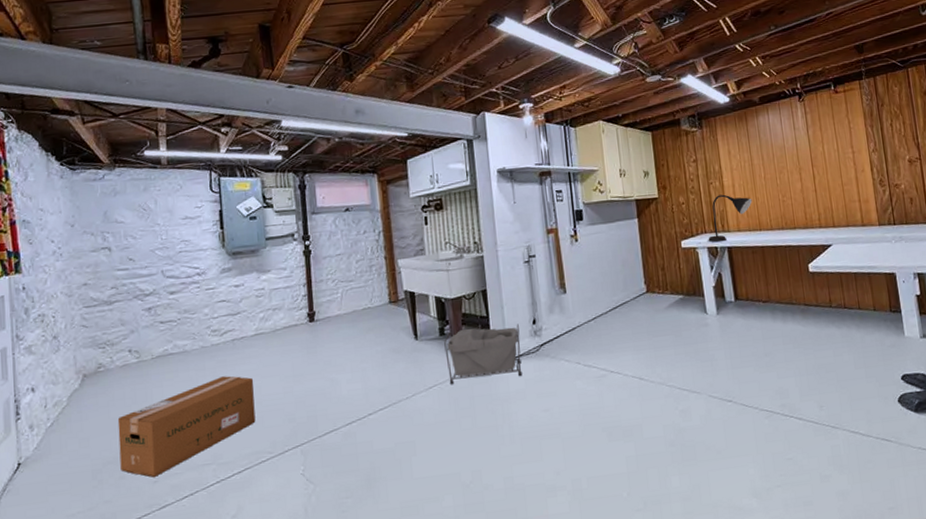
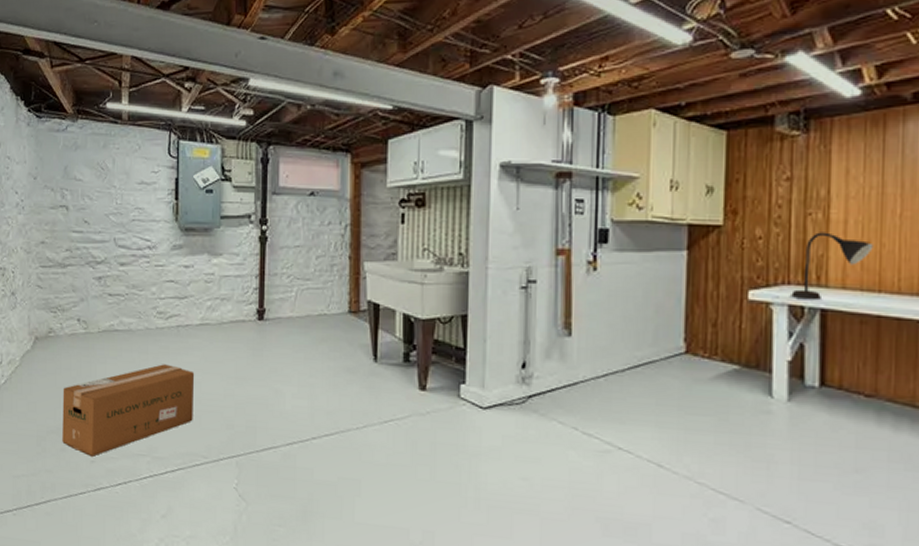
laundry basket: present [444,324,523,385] -> none [408,359,503,431]

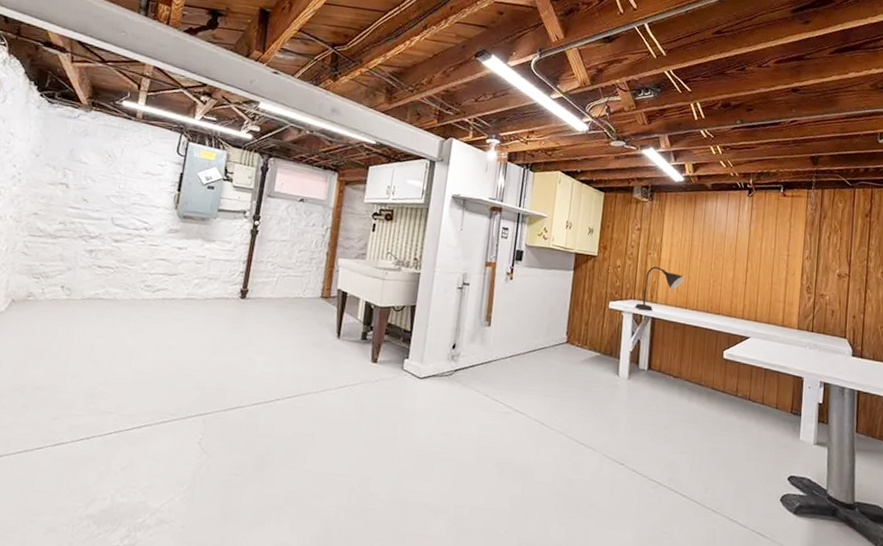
box: present [62,364,195,456] -> none [25,331,174,413]

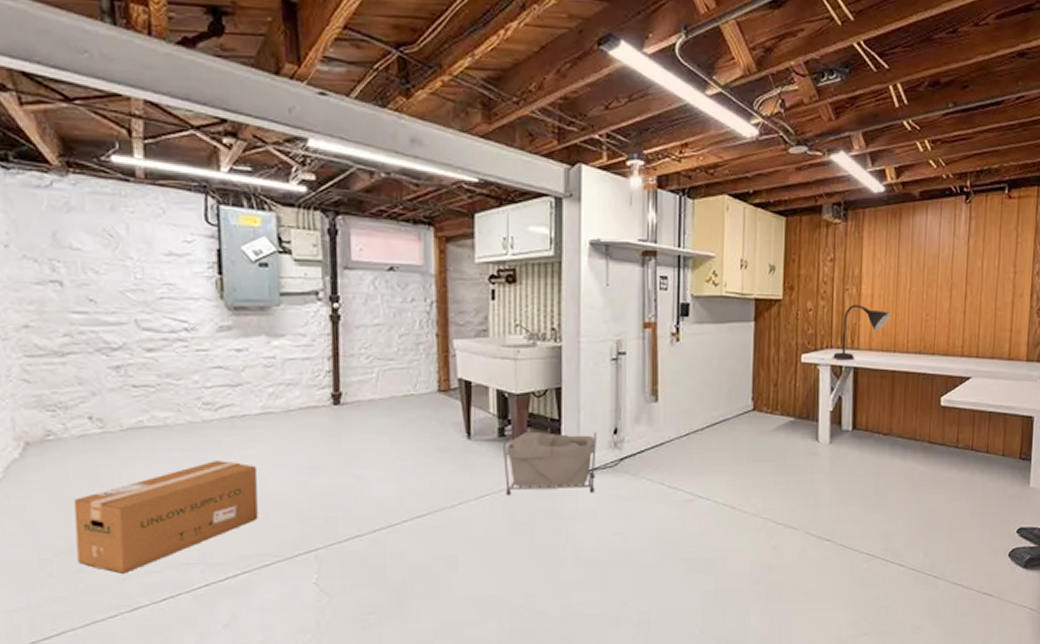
box: none [25,331,174,413] -> present [73,460,258,574]
laundry basket: none [360,337,439,396] -> present [503,431,596,496]

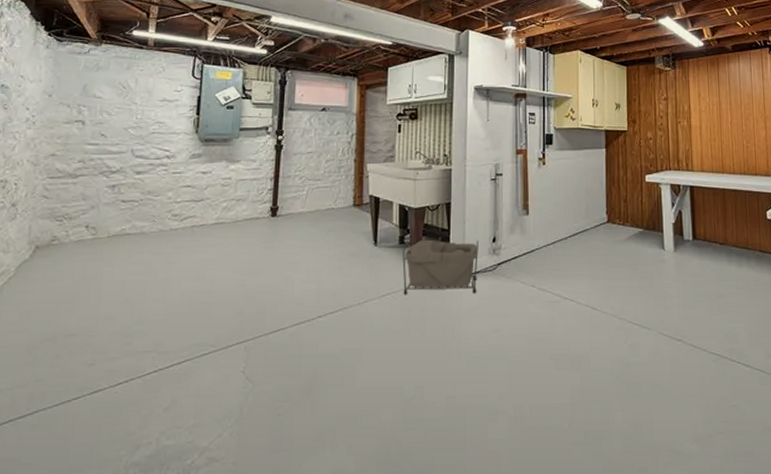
box: present [73,460,258,574] -> none [57,262,207,359]
desk lamp: present [831,304,891,361] -> none [670,134,717,180]

